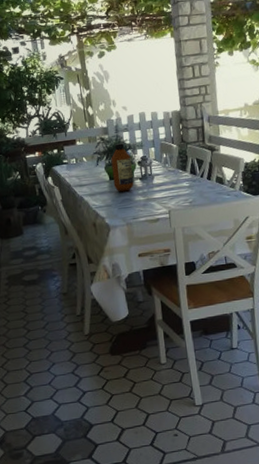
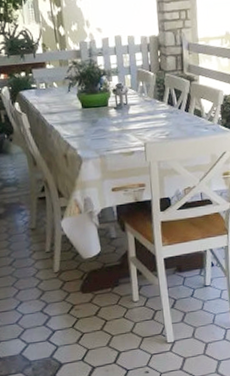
bottle: present [111,143,134,192] -> none [83,68,108,122]

